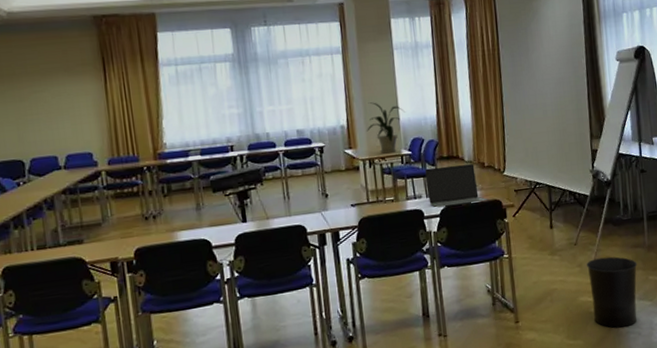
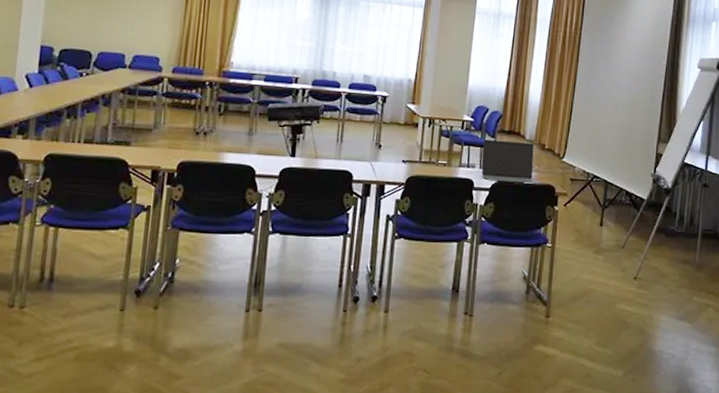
house plant: present [367,102,405,154] -> none [433,61,475,117]
waste bin: present [587,256,638,328] -> none [628,267,684,345]

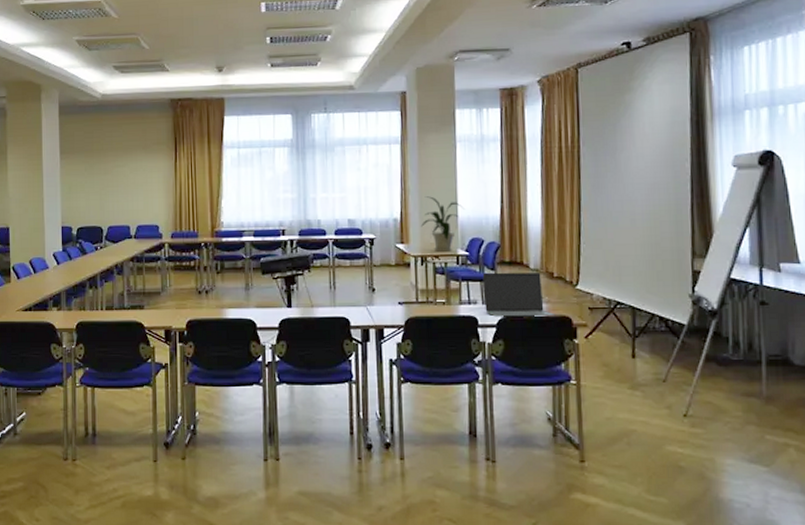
house plant: none [433,61,475,117] -> present [421,196,464,252]

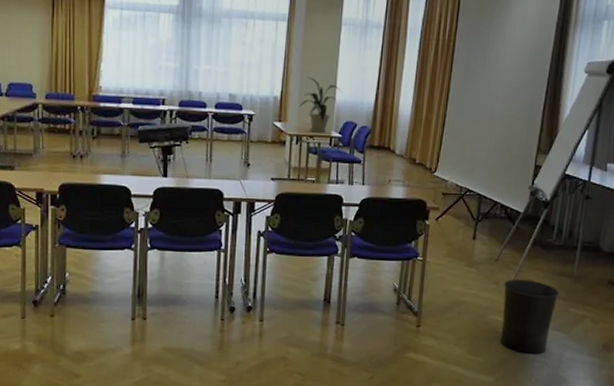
laptop: present [482,272,556,318] -> none [350,155,413,200]
waste bin: none [678,402,750,493] -> present [500,279,560,354]

